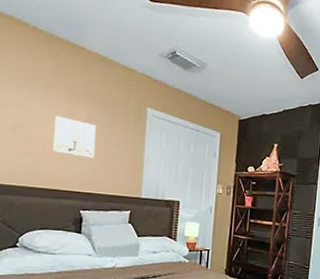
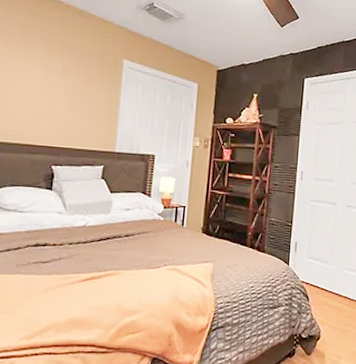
wall art: present [52,115,96,158] -> none [26,69,71,112]

